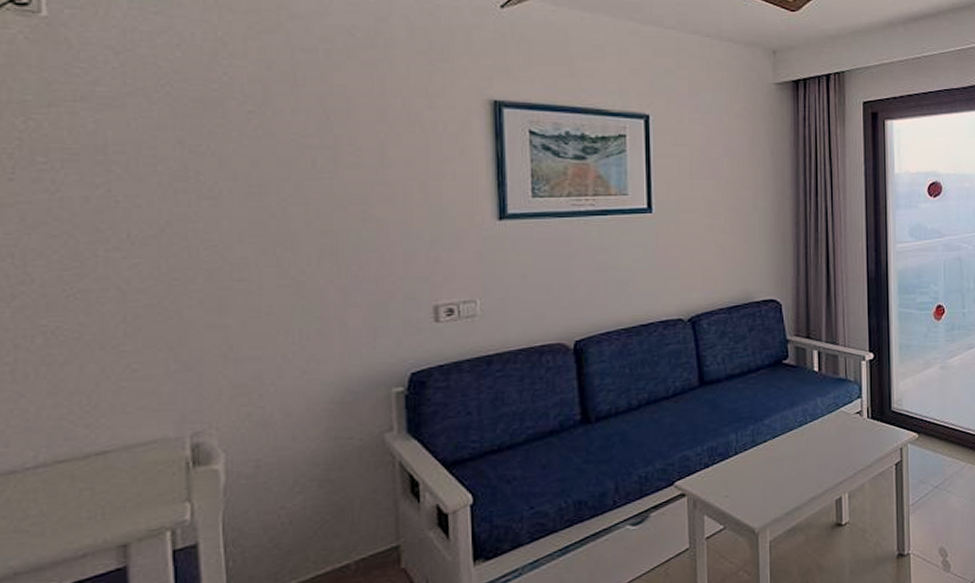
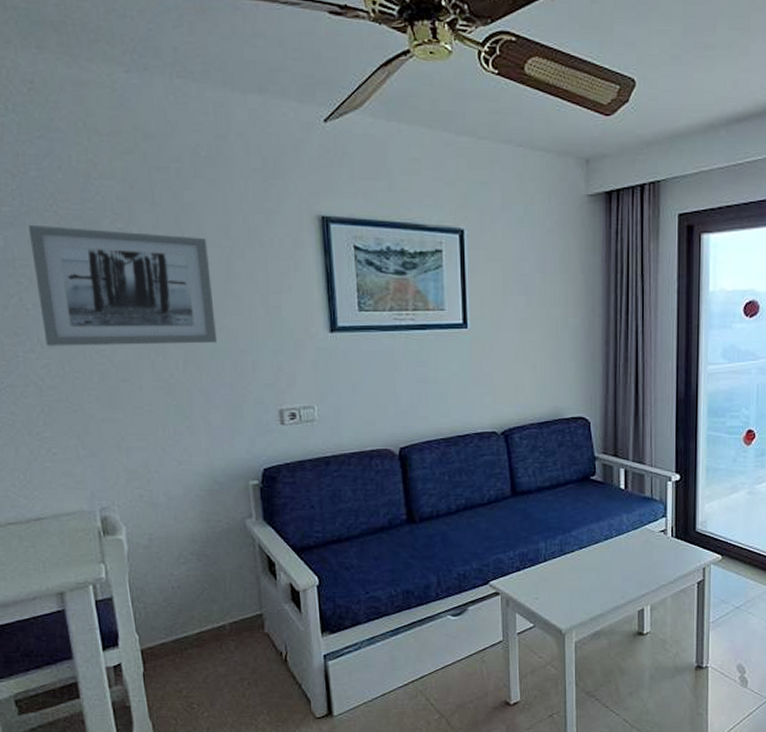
wall art: none [129,106,362,243] -> present [27,224,217,346]

